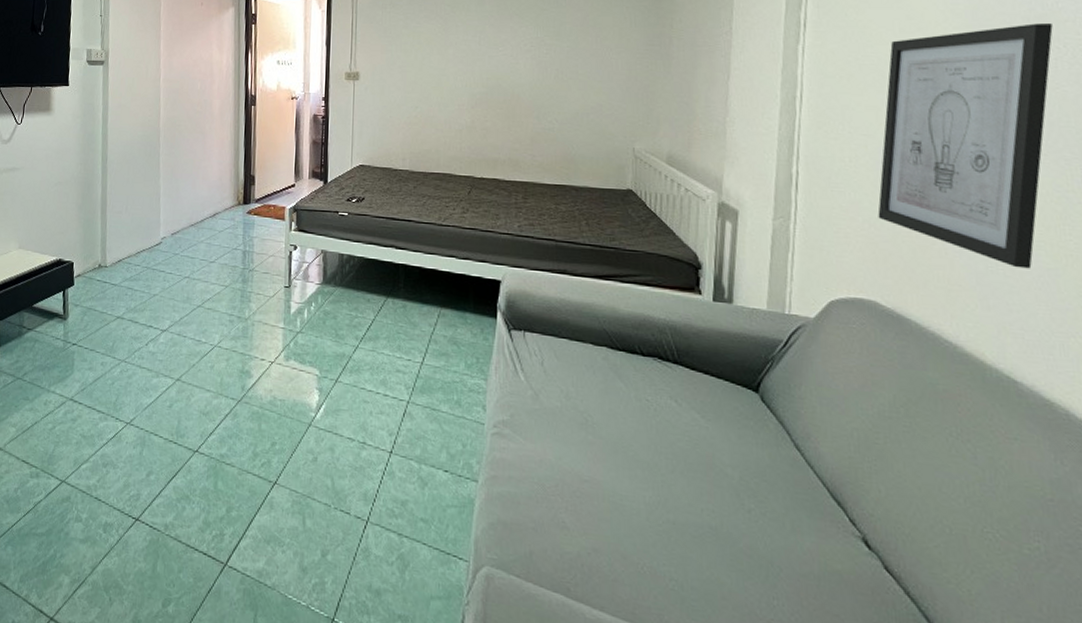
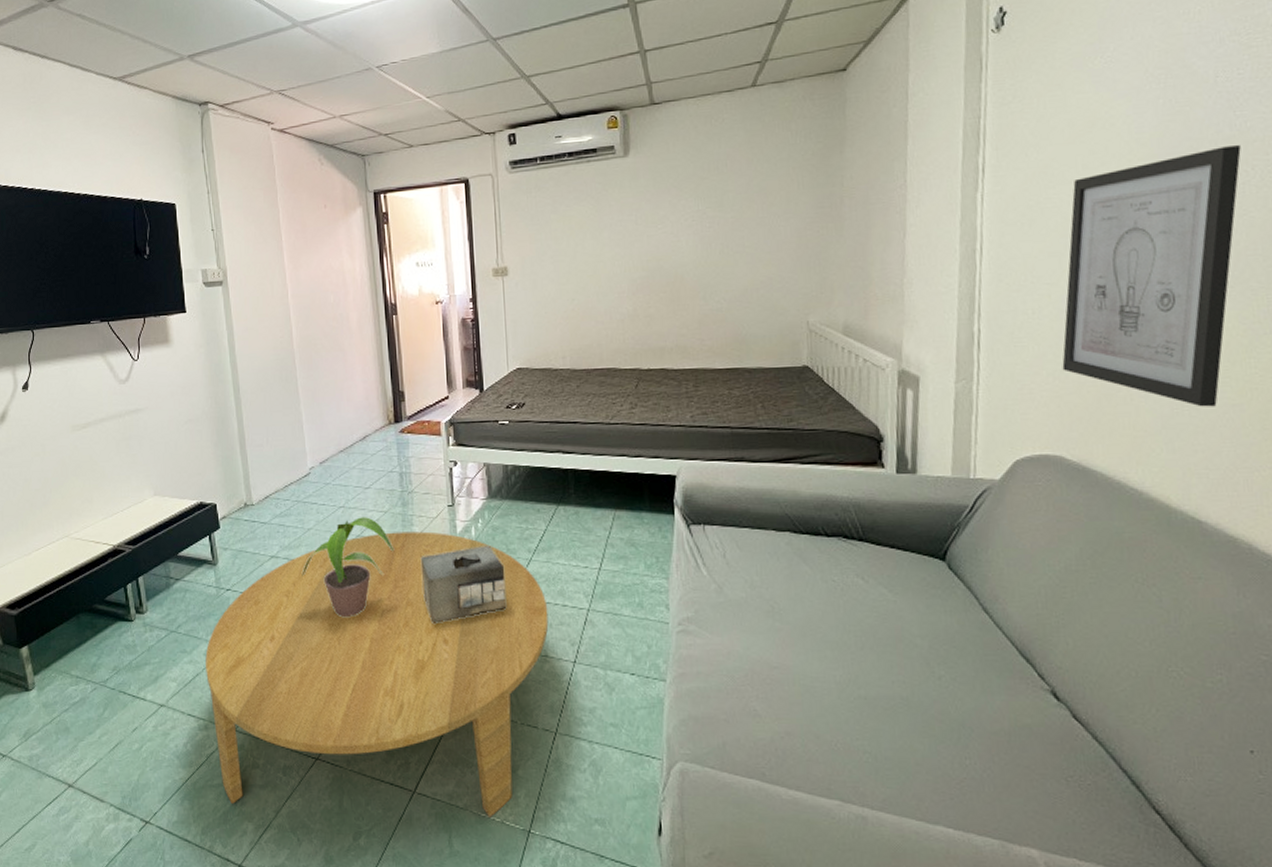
coffee table: none [43,306,370,600] -> present [205,531,549,817]
potted plant: none [143,289,231,384] -> present [301,517,395,618]
tissue box: none [253,328,332,399] -> present [420,545,507,623]

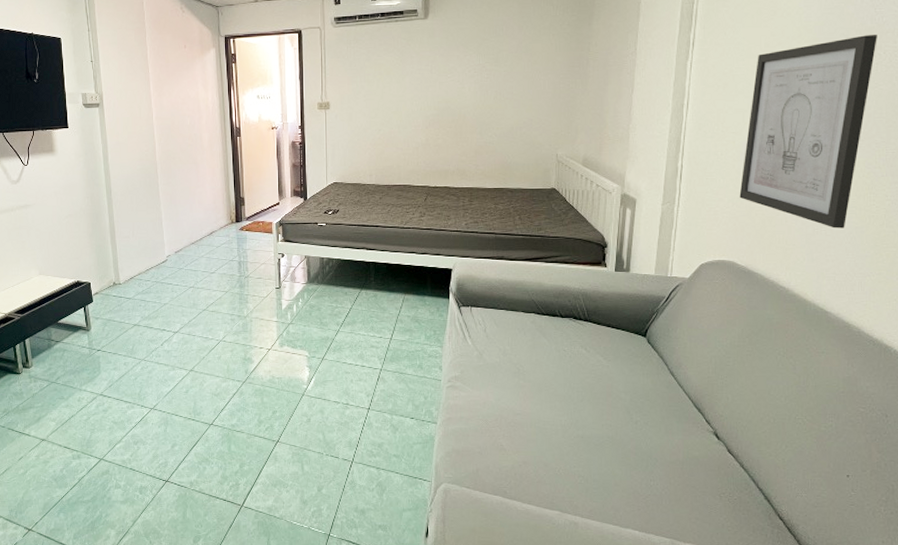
coffee table: present [205,531,549,817] -> none [79,308,350,525]
potted plant: present [301,517,395,618] -> none [158,295,233,373]
tissue box: present [420,545,507,623] -> none [253,319,319,378]

